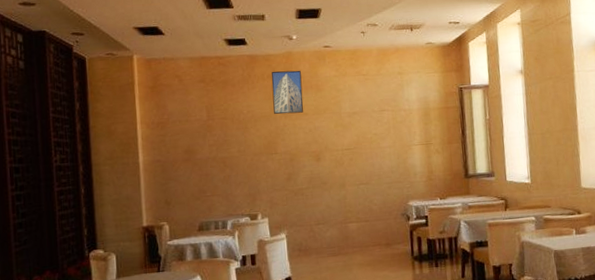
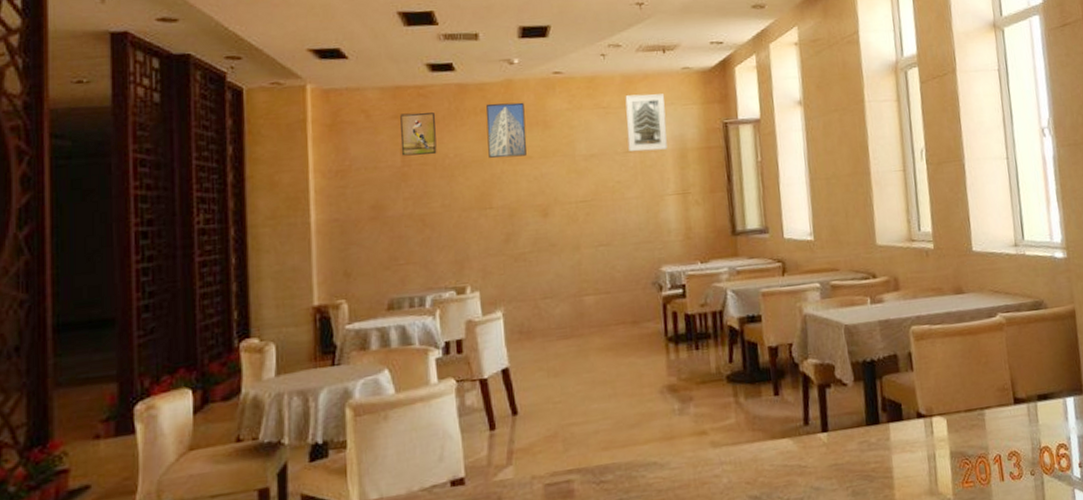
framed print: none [205,78,234,112] -> present [400,112,437,156]
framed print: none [380,64,414,111] -> present [625,94,668,152]

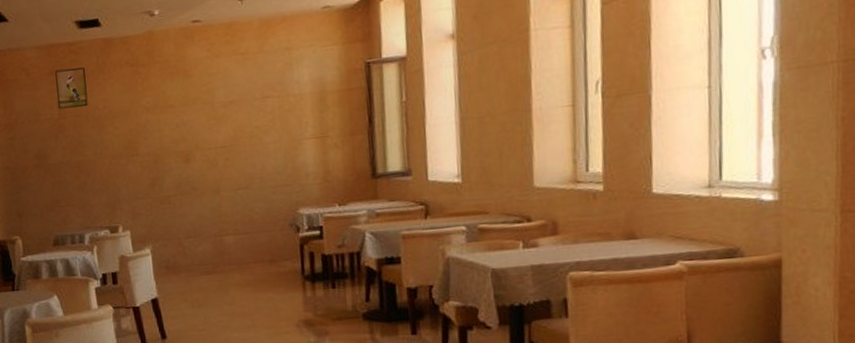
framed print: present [486,102,527,159] -> none [130,52,169,108]
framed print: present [625,94,668,152] -> none [263,36,306,97]

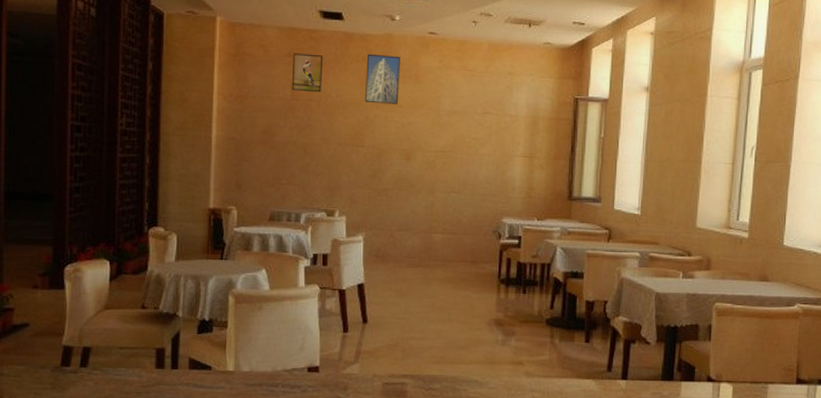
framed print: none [130,52,169,108] -> present [365,53,400,104]

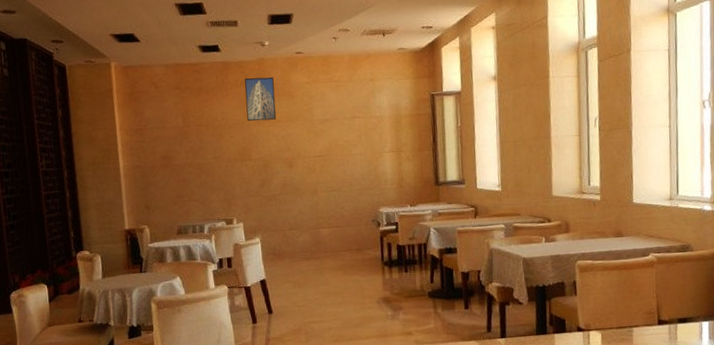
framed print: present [291,53,324,93] -> none [180,84,209,119]

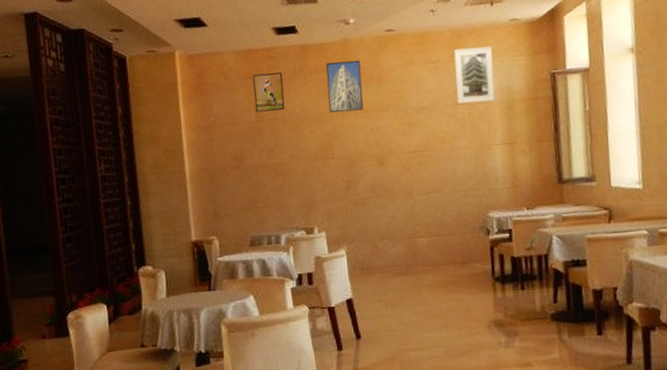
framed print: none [180,84,209,119] -> present [253,72,285,113]
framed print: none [352,70,386,118] -> present [454,46,495,105]

